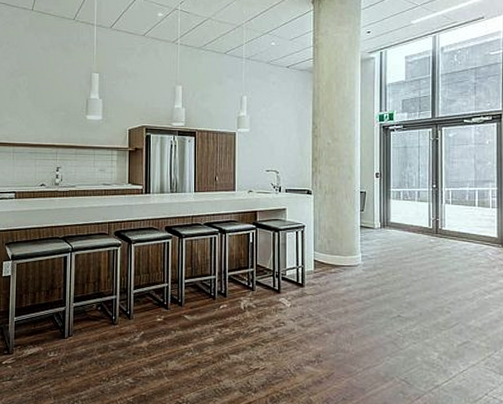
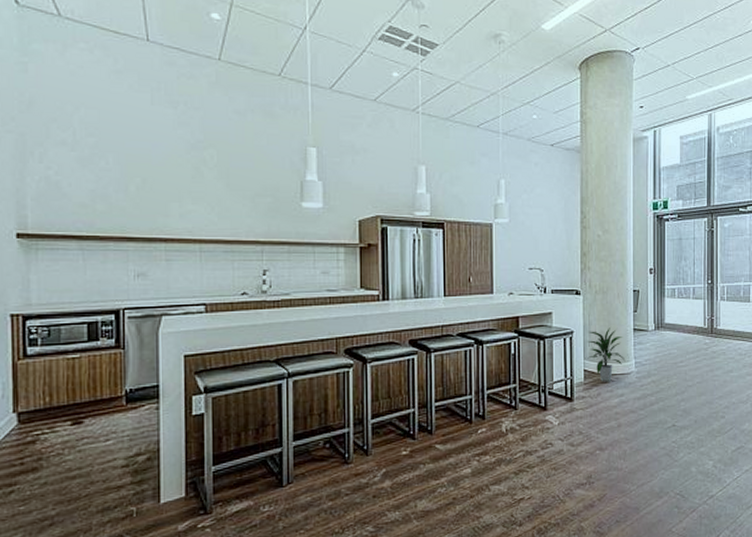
indoor plant: none [317,224,353,272] -> present [587,328,626,382]

